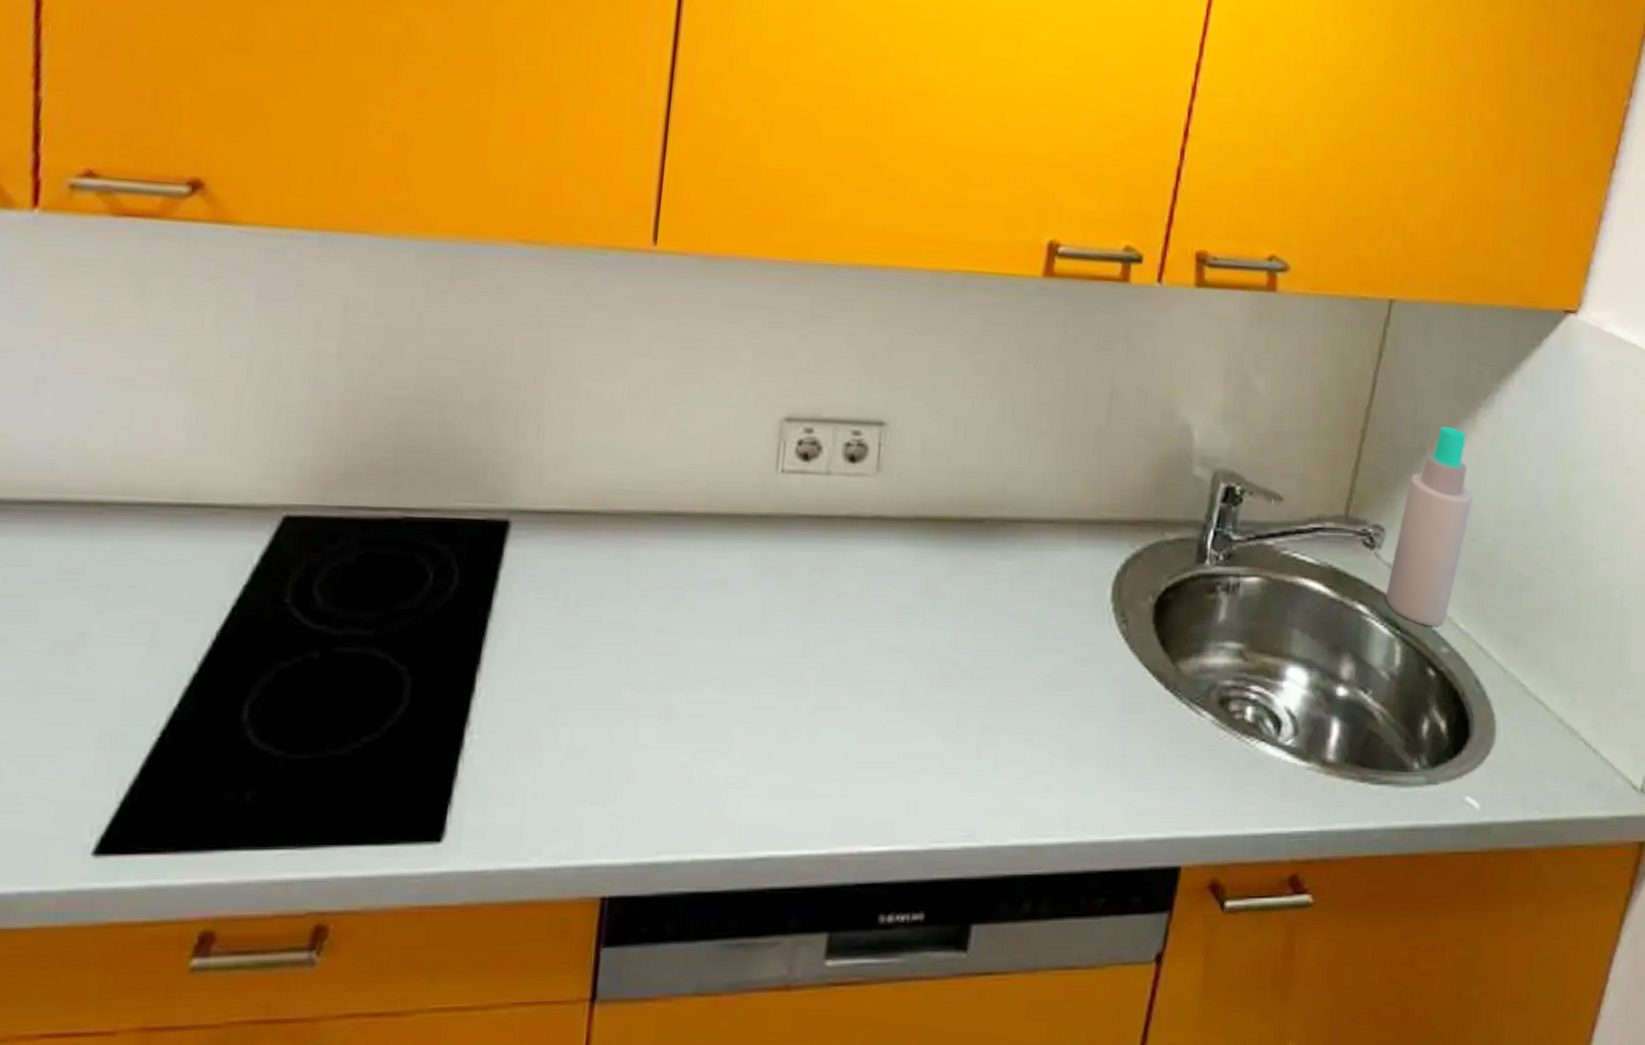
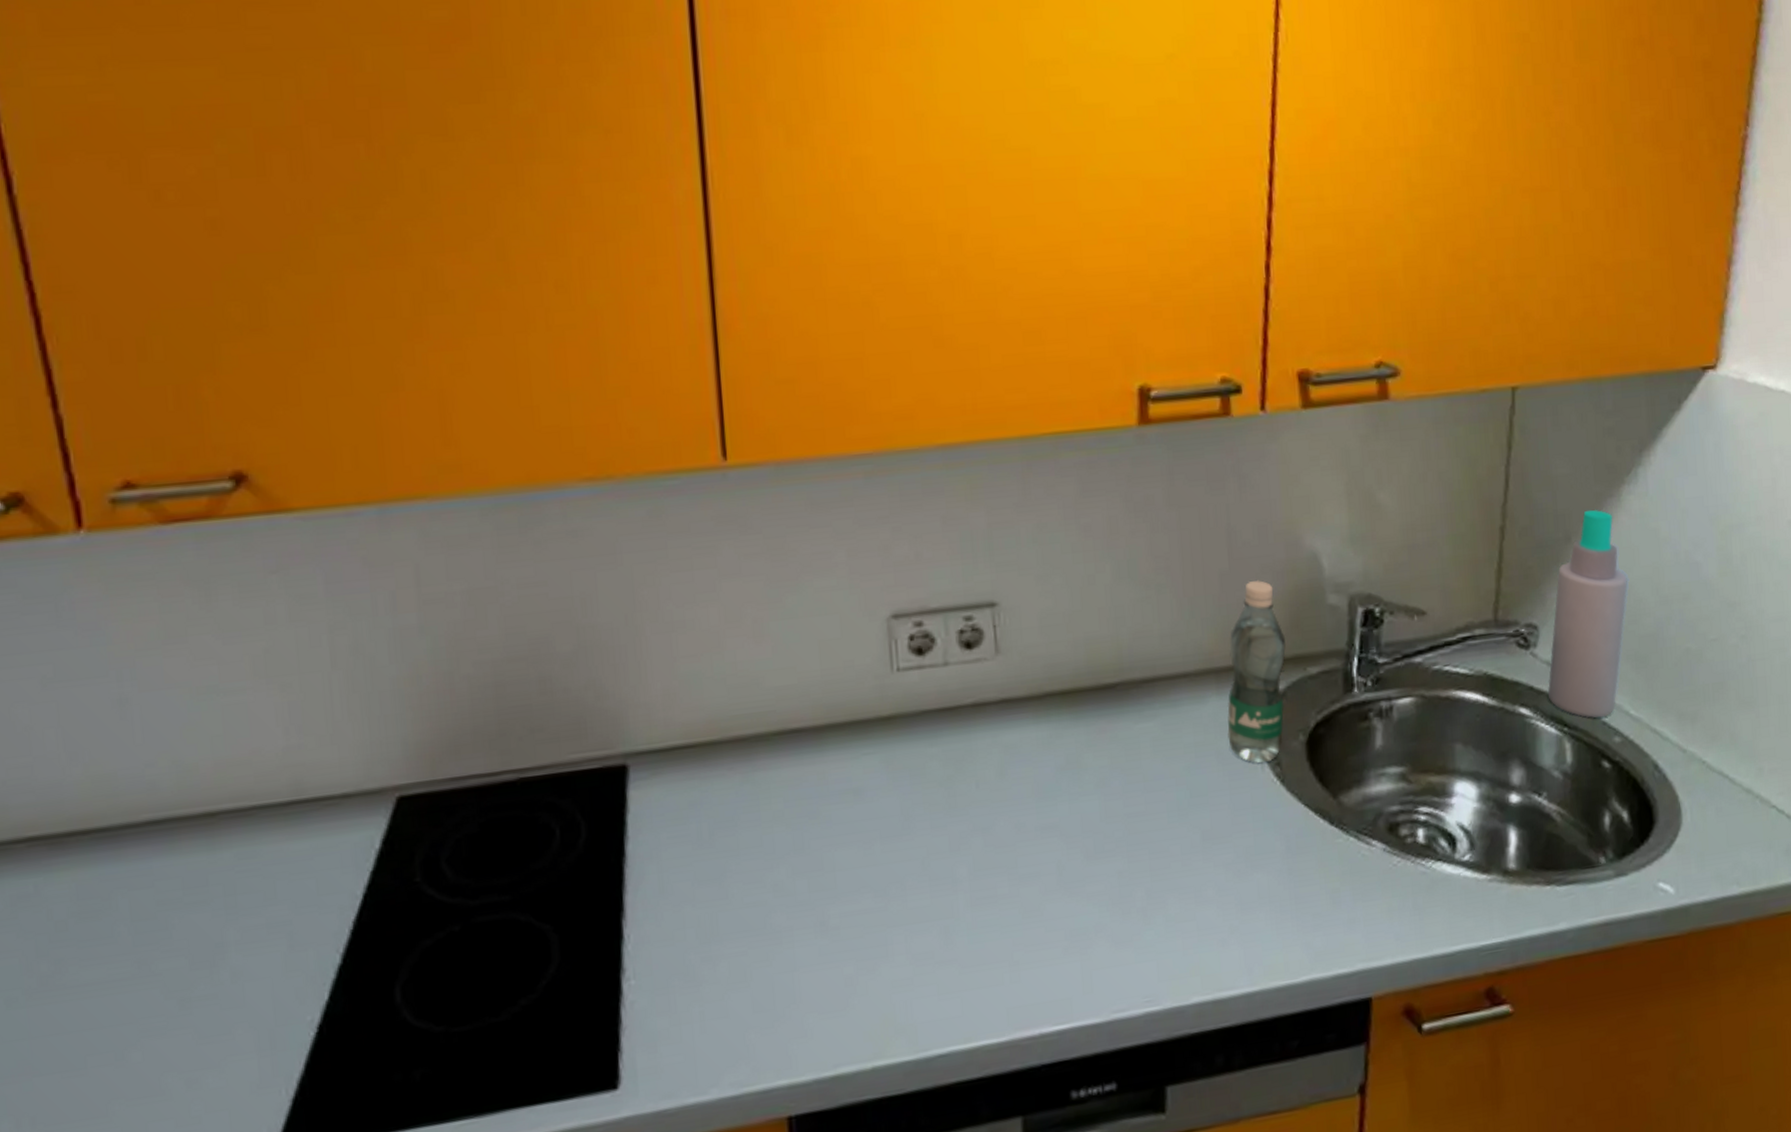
bottle: none [1081,442,1149,619] -> present [1227,580,1286,764]

